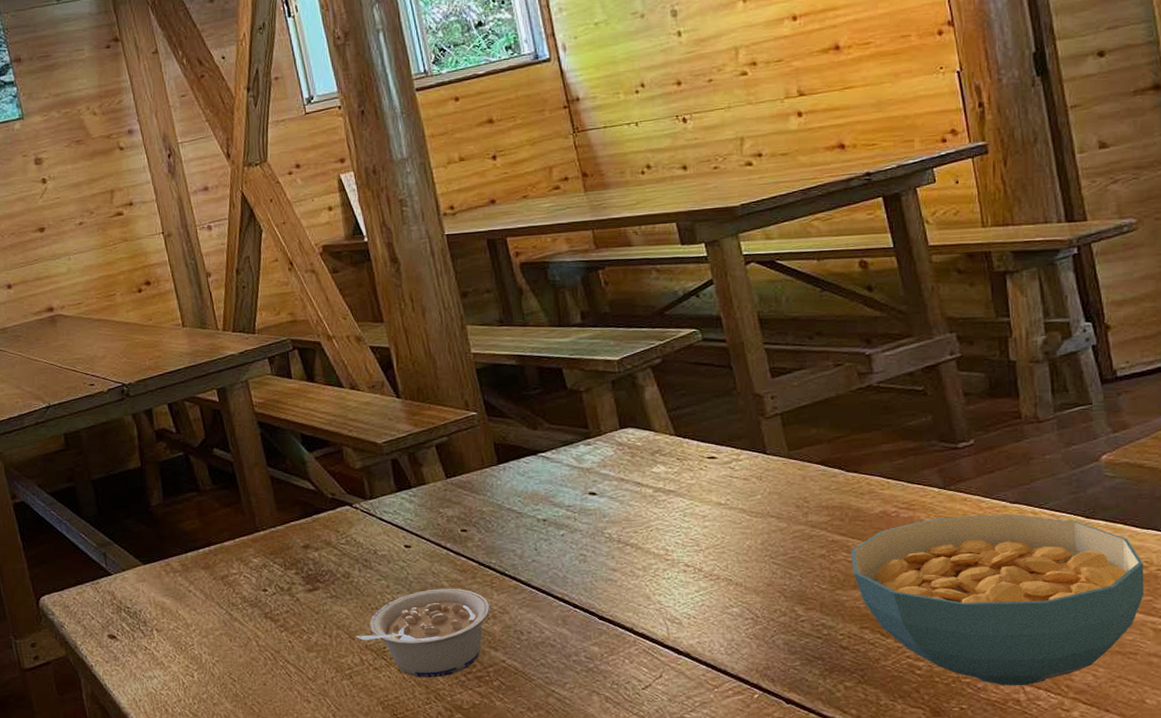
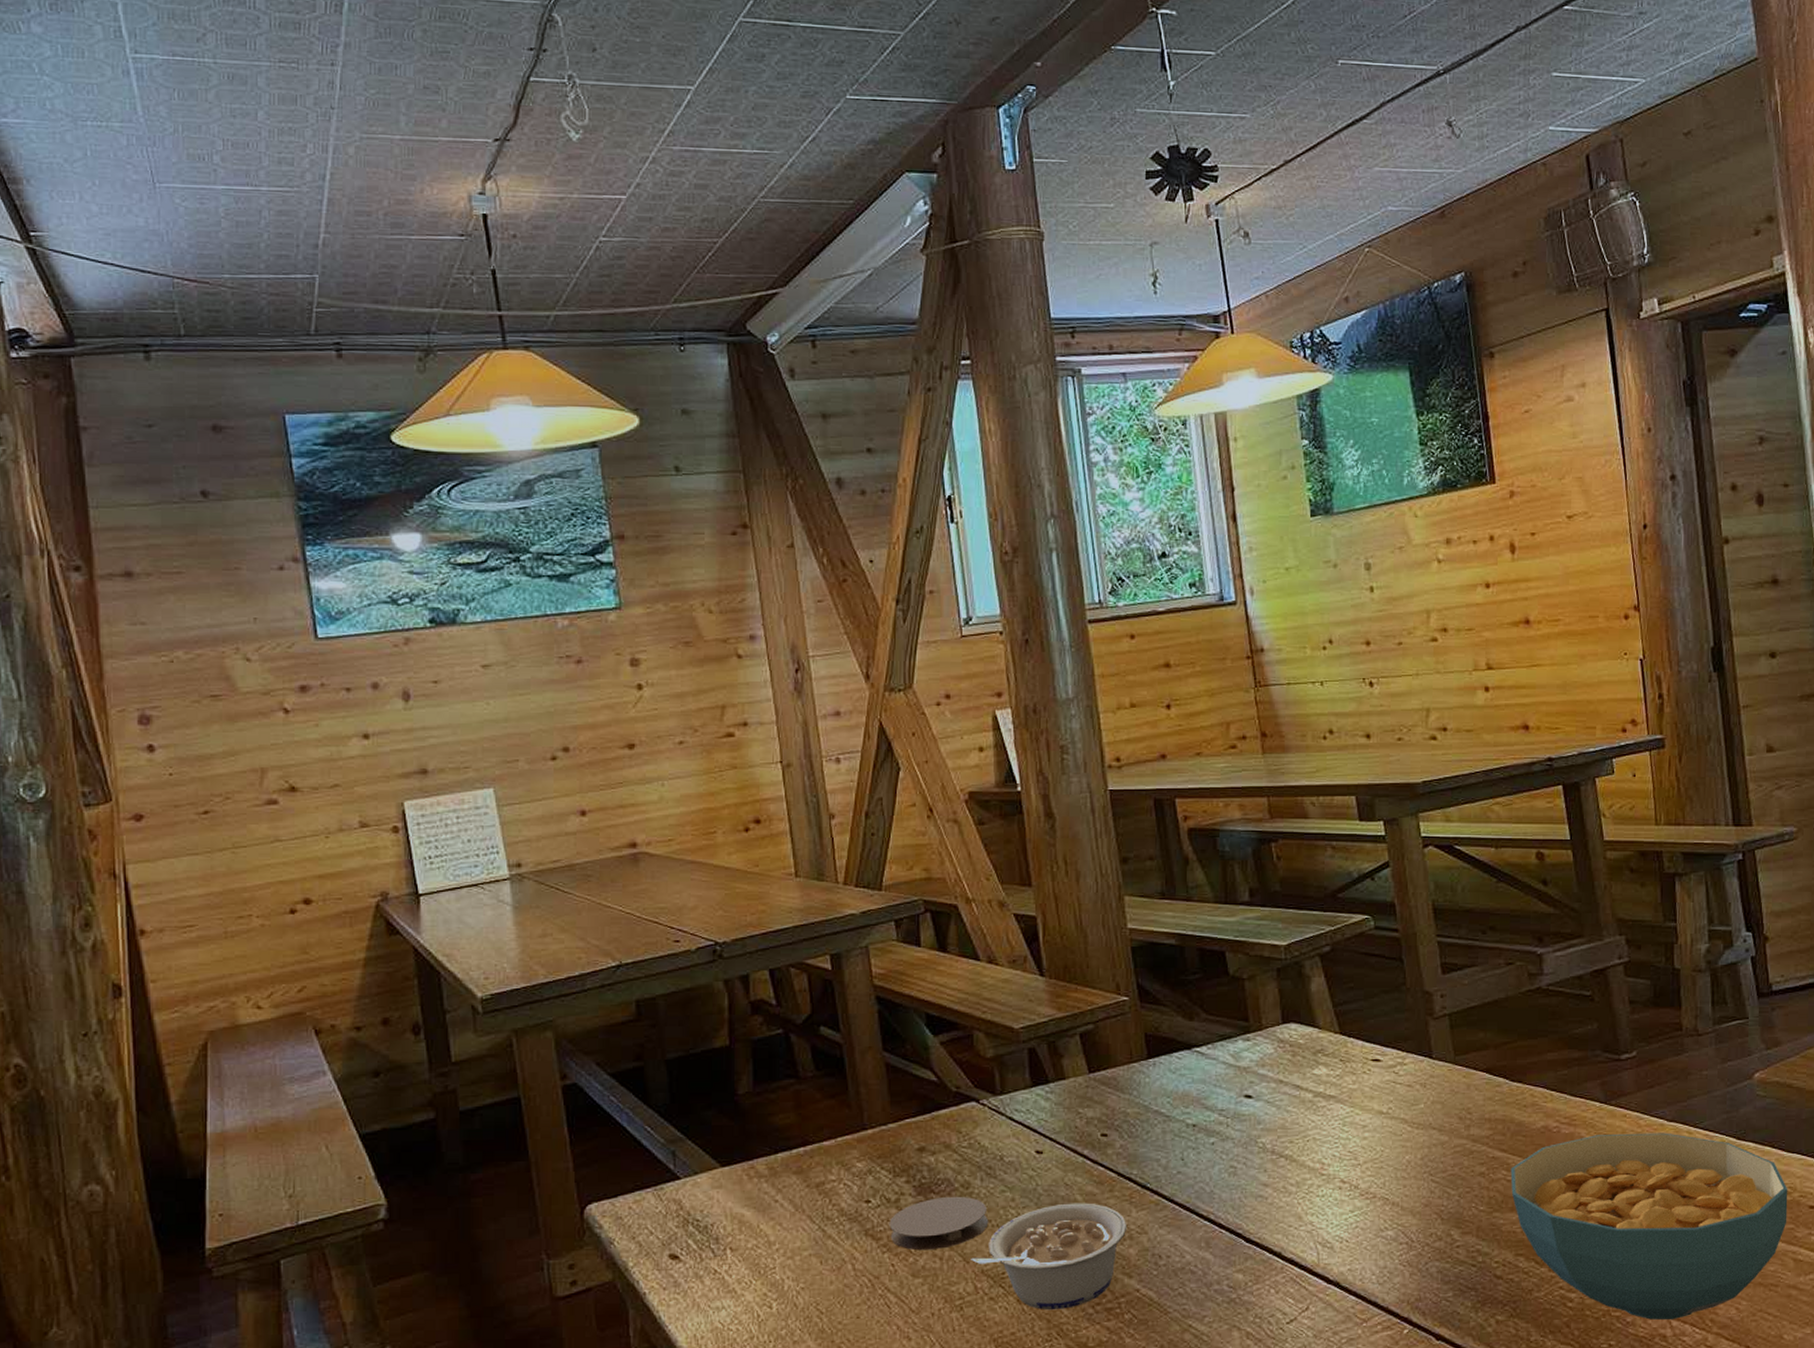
coaster: none [284,584,369,630] -> present [889,1196,989,1251]

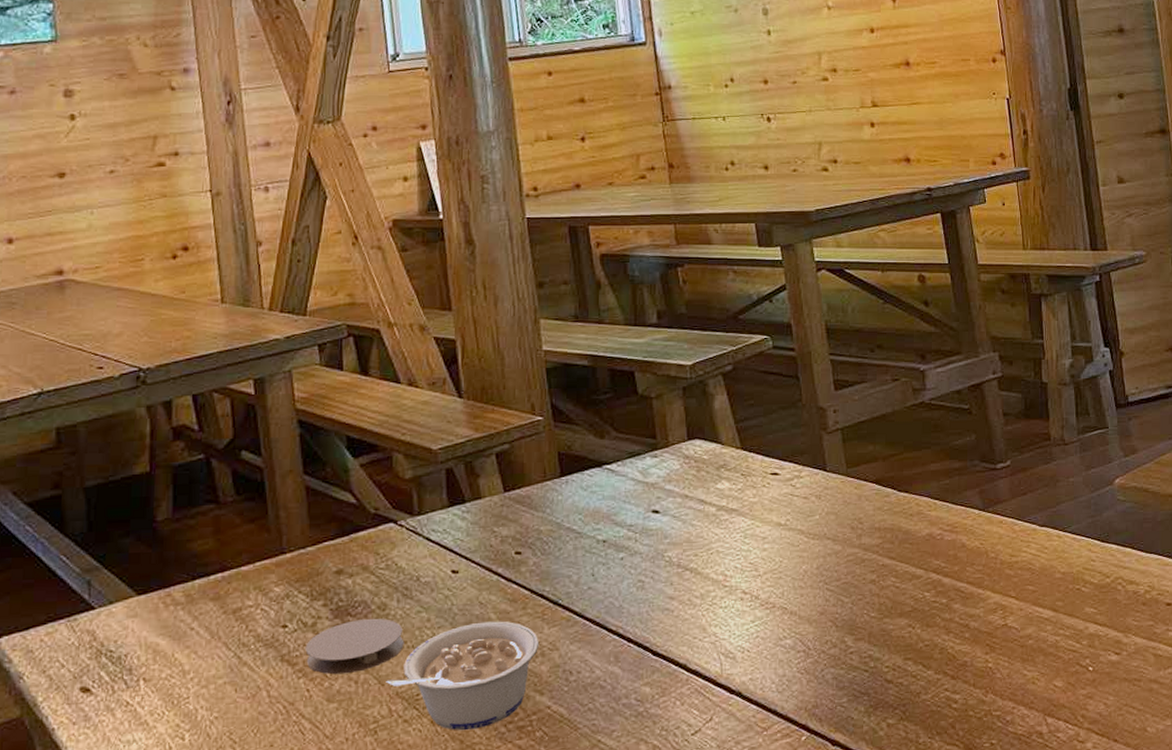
cereal bowl: present [1510,1132,1788,1320] -> none [899,537,1147,718]

